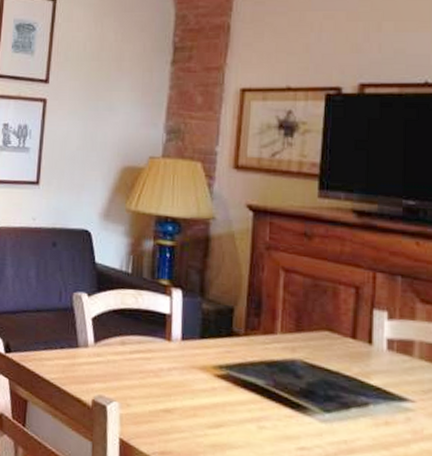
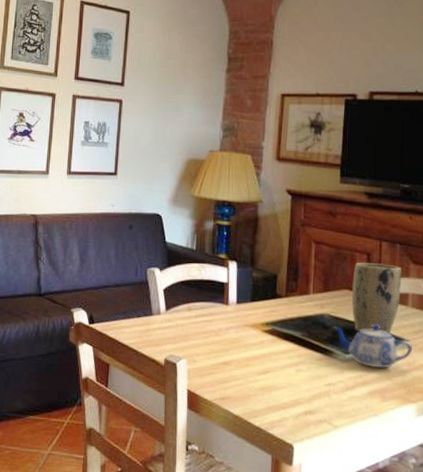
teapot: none [307,376,419,434] -> present [333,323,412,368]
plant pot: none [334,298,405,391] -> present [352,263,402,334]

